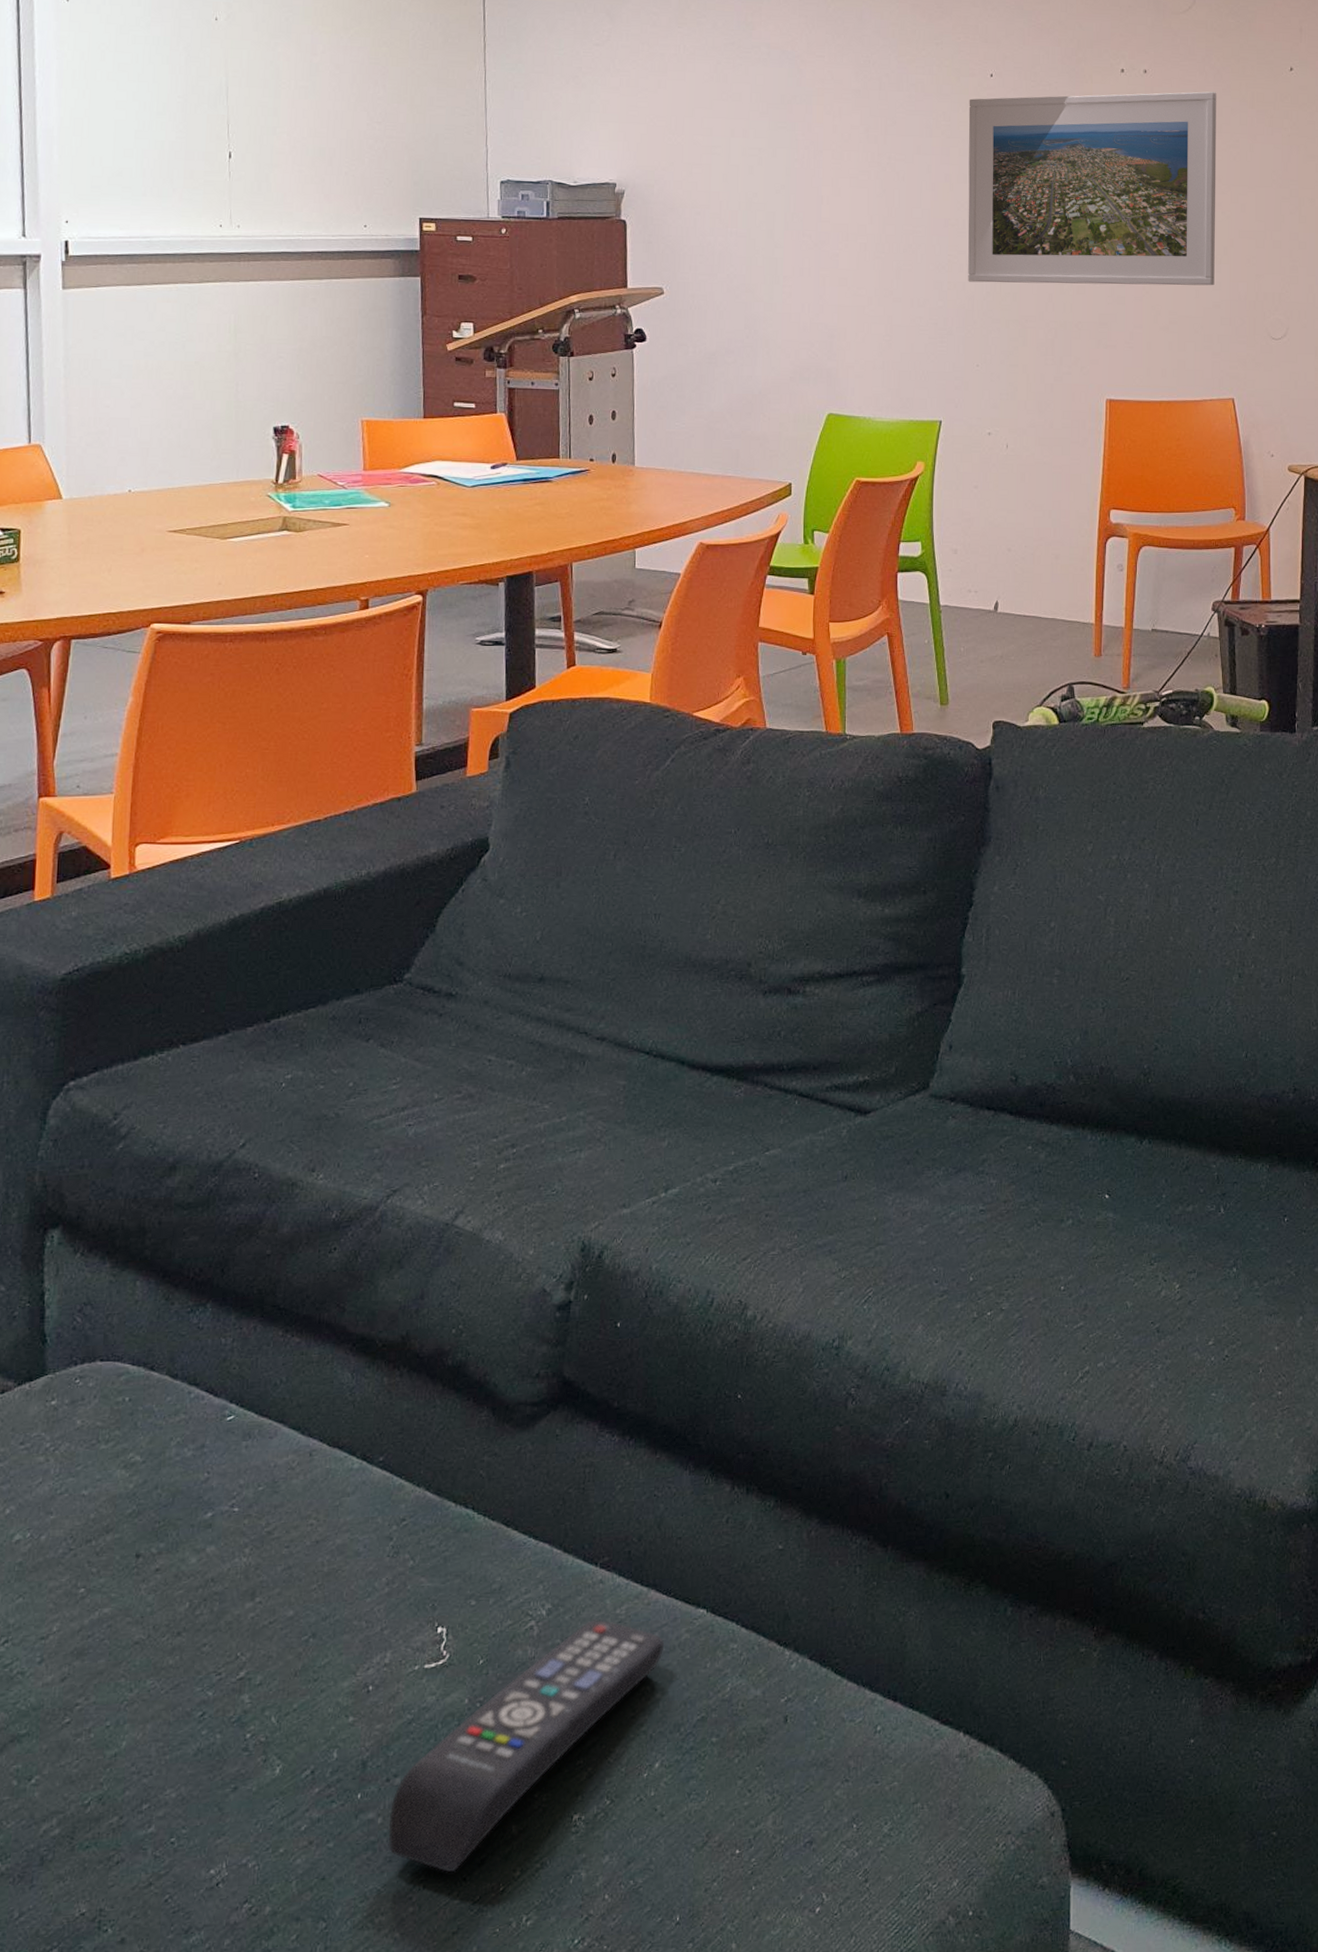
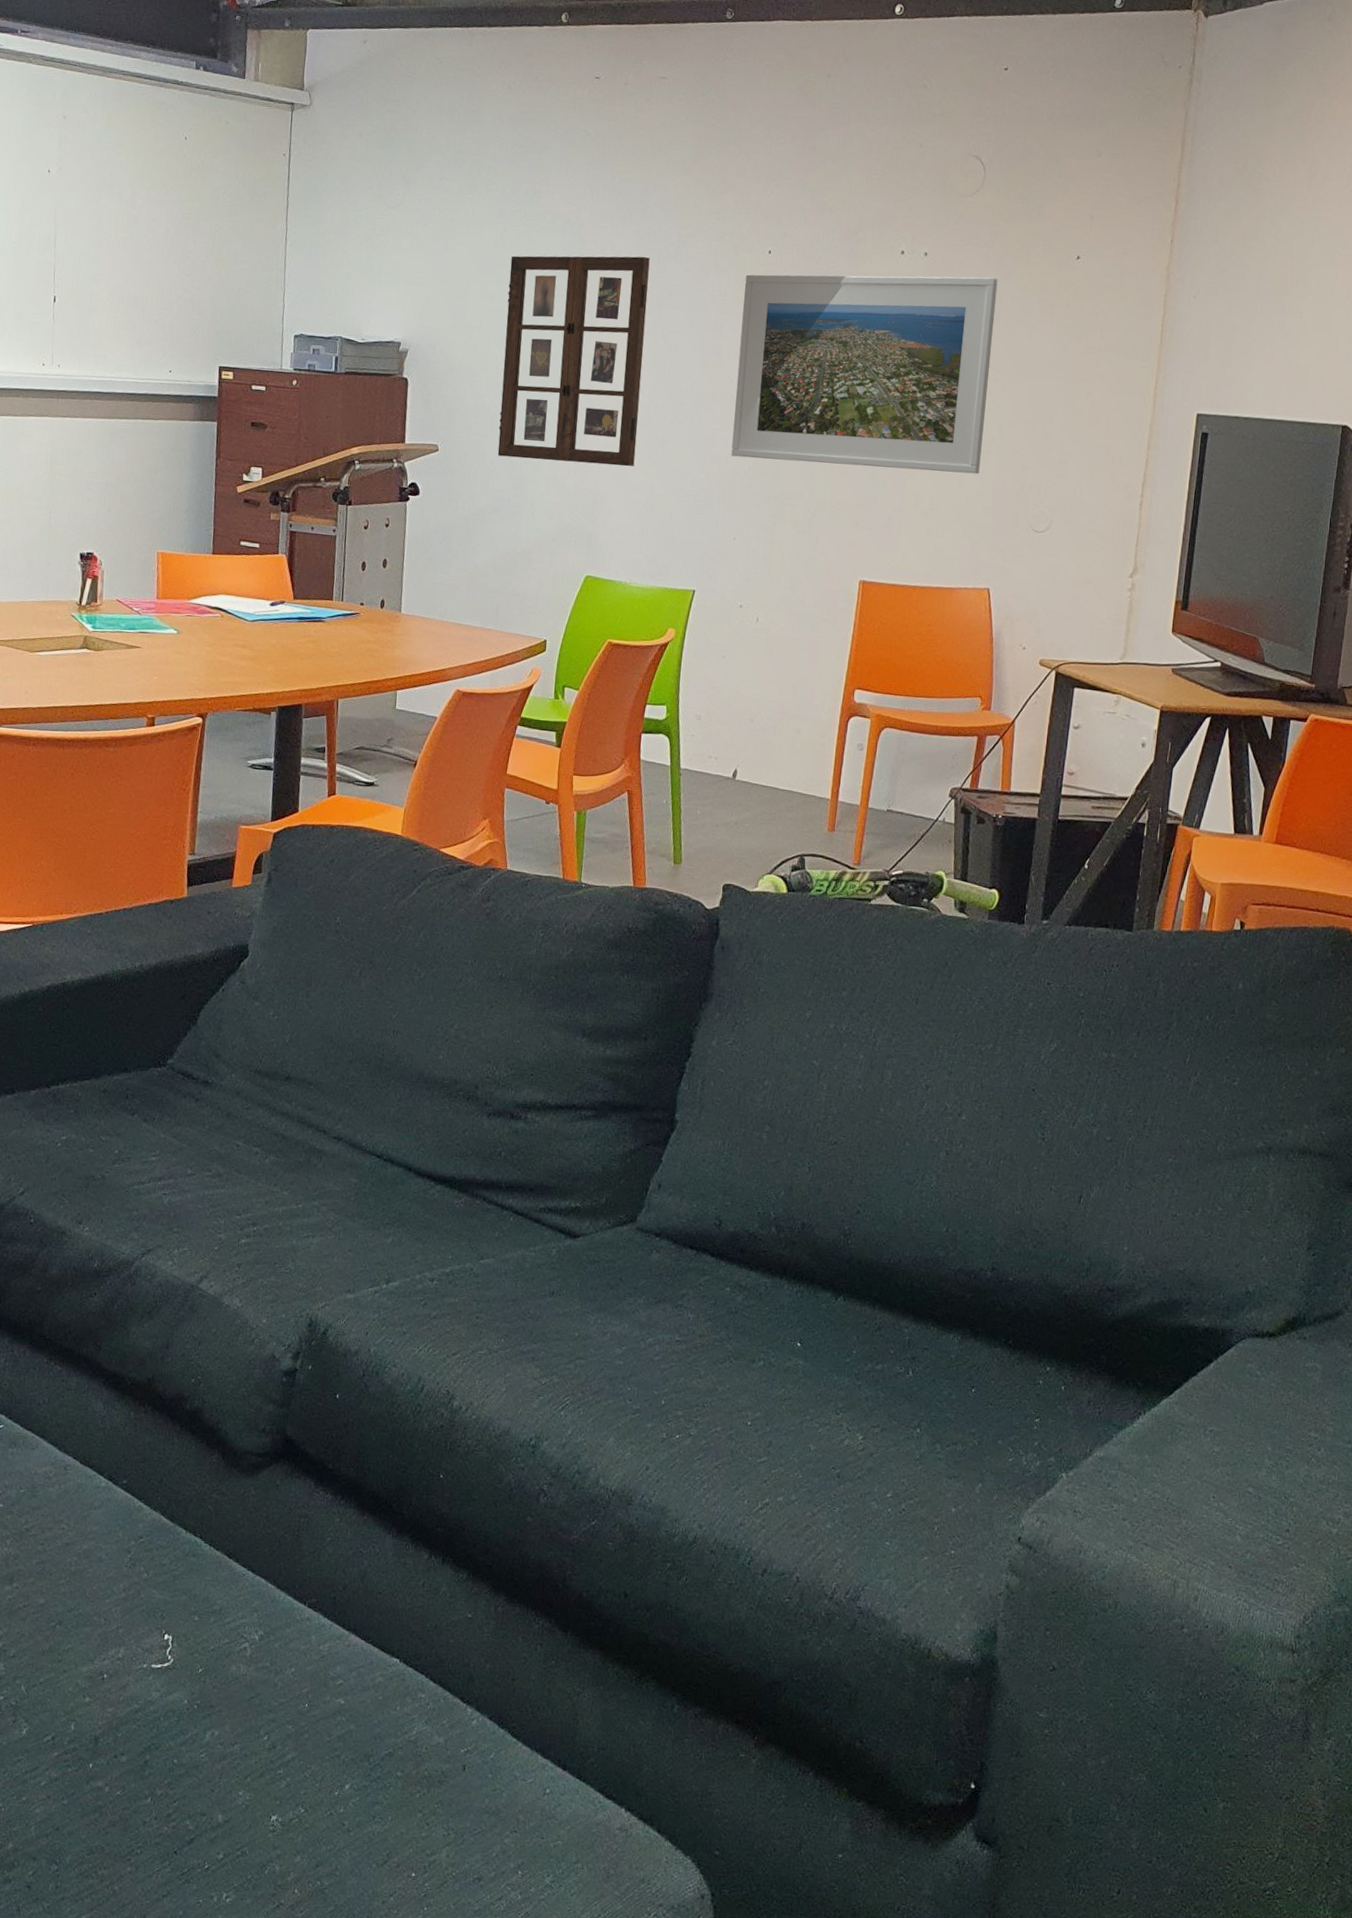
remote control: present [388,1619,665,1873] -> none [112,1651,361,1845]
picture frame: none [726,84,872,299] -> present [497,255,650,467]

